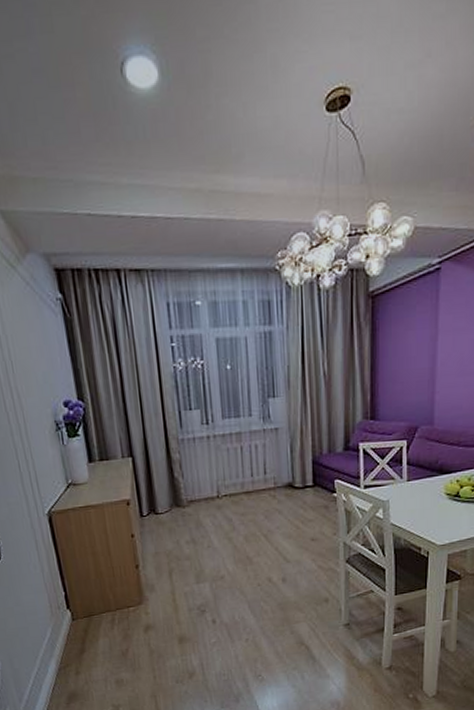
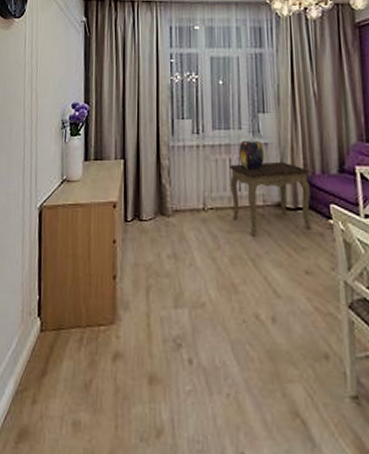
side table: none [241,444,318,516] -> present [229,161,312,236]
decorative urn: none [249,426,276,456] -> present [238,140,265,170]

